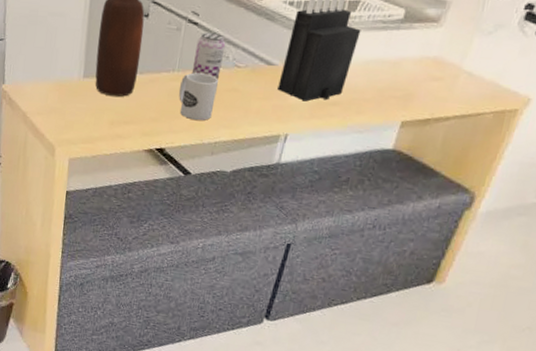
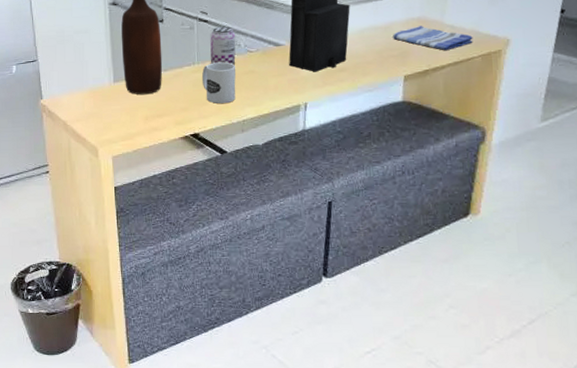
dish towel: none [400,67,490,100] -> present [393,26,473,50]

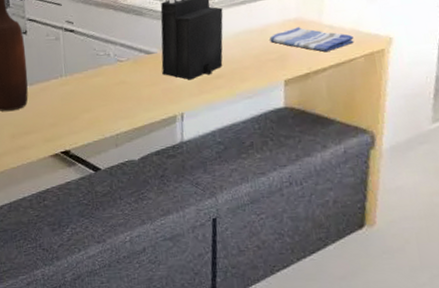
mug: present [202,62,236,104] -> none [70,73,107,118]
beer can: present [210,26,236,66] -> none [77,35,106,77]

